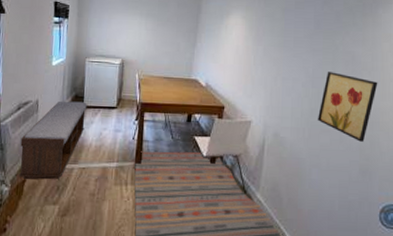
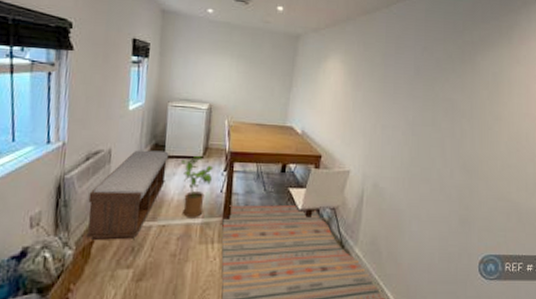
house plant: none [98,107,127,161] -> present [181,156,214,217]
wall art: present [318,72,378,142] -> none [418,119,477,191]

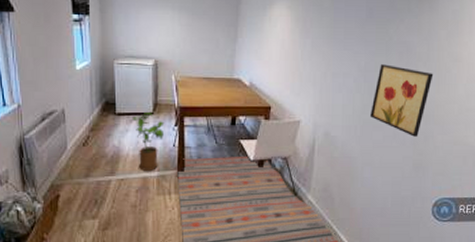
bench: present [86,150,169,241] -> none [49,108,120,195]
wall art: none [418,119,477,191] -> present [370,64,434,137]

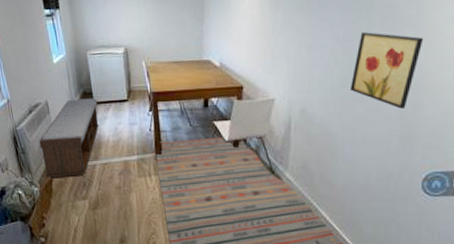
bench: none [49,108,120,195] -> present [39,98,99,180]
house plant: present [133,113,165,171] -> none [109,100,140,155]

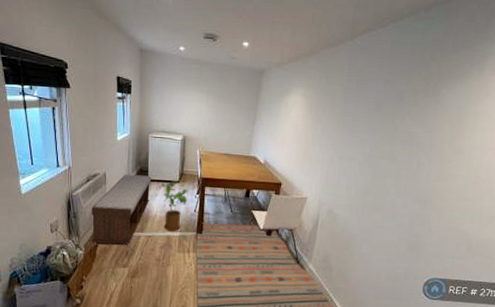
house plant: none [109,100,140,155] -> present [162,181,188,231]
wall art: present [351,32,424,109] -> none [372,152,434,220]

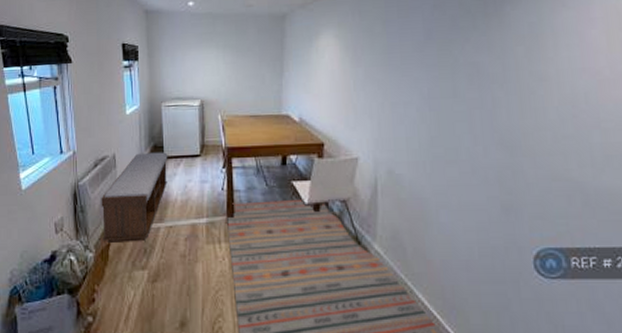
house plant: present [162,181,188,231] -> none [180,155,212,217]

